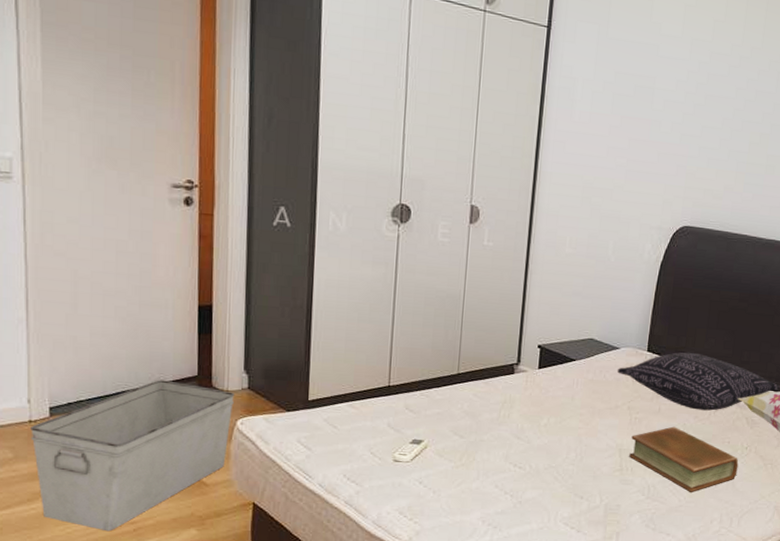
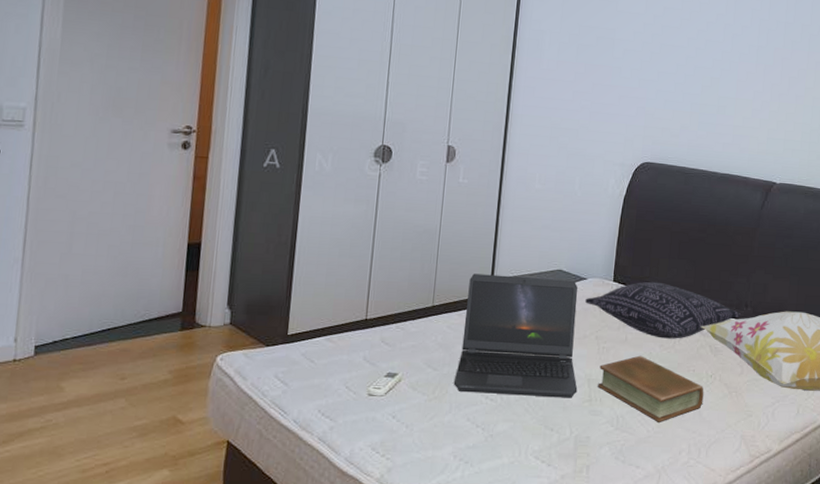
storage bin: present [30,380,234,532] -> none [13,317,216,474]
laptop computer: none [481,341,610,468] -> present [453,273,578,398]

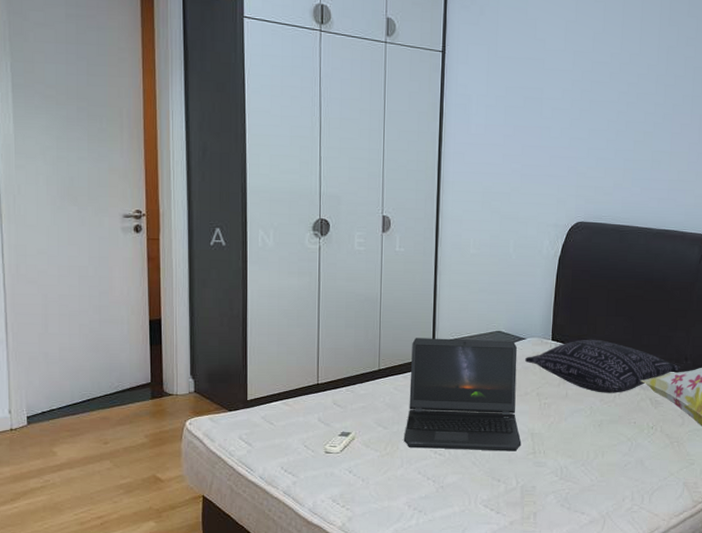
book: present [598,355,704,422] -> none [541,410,646,472]

